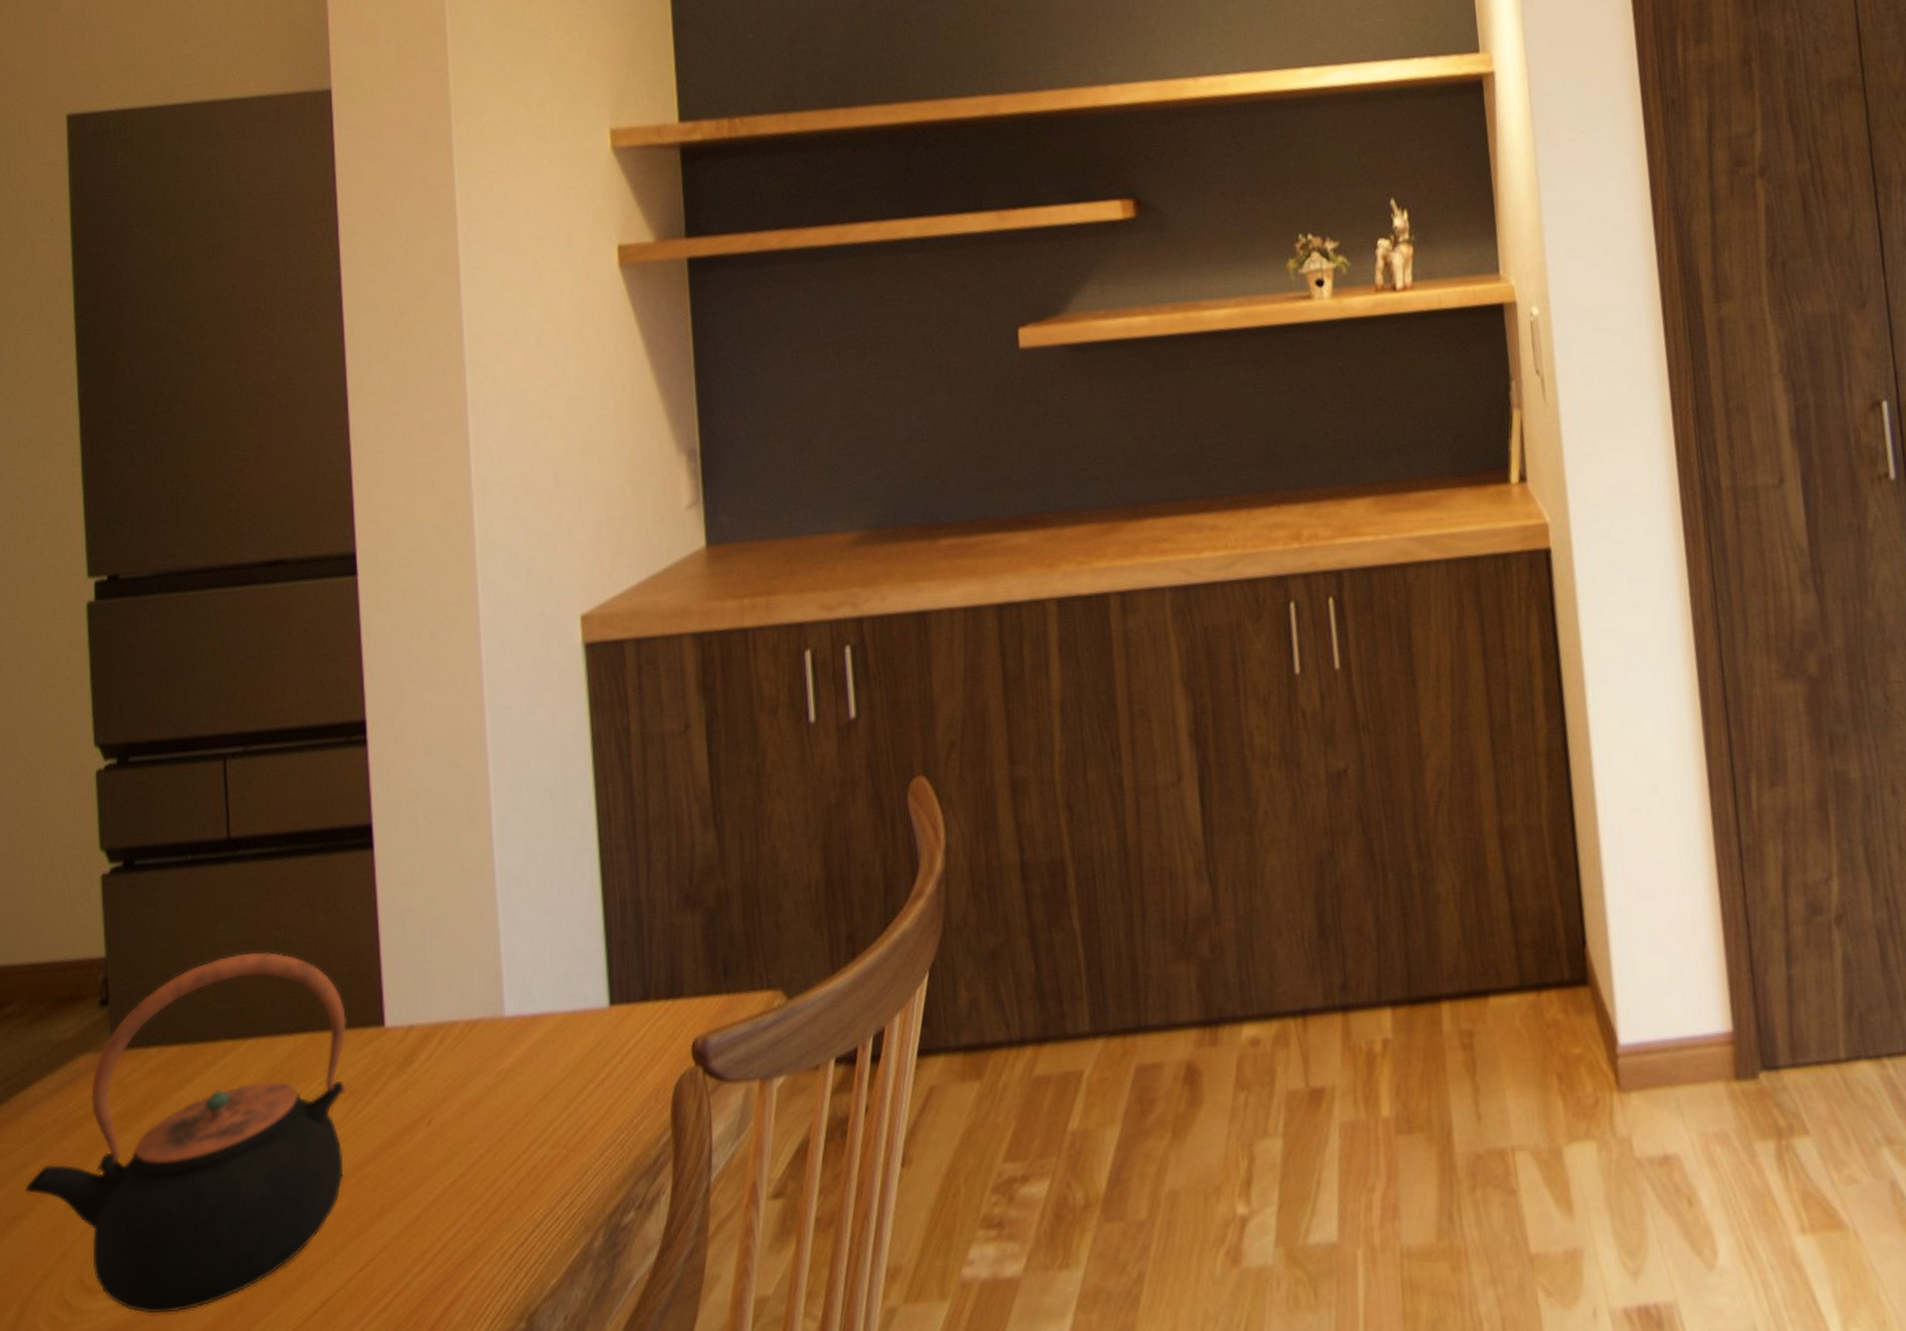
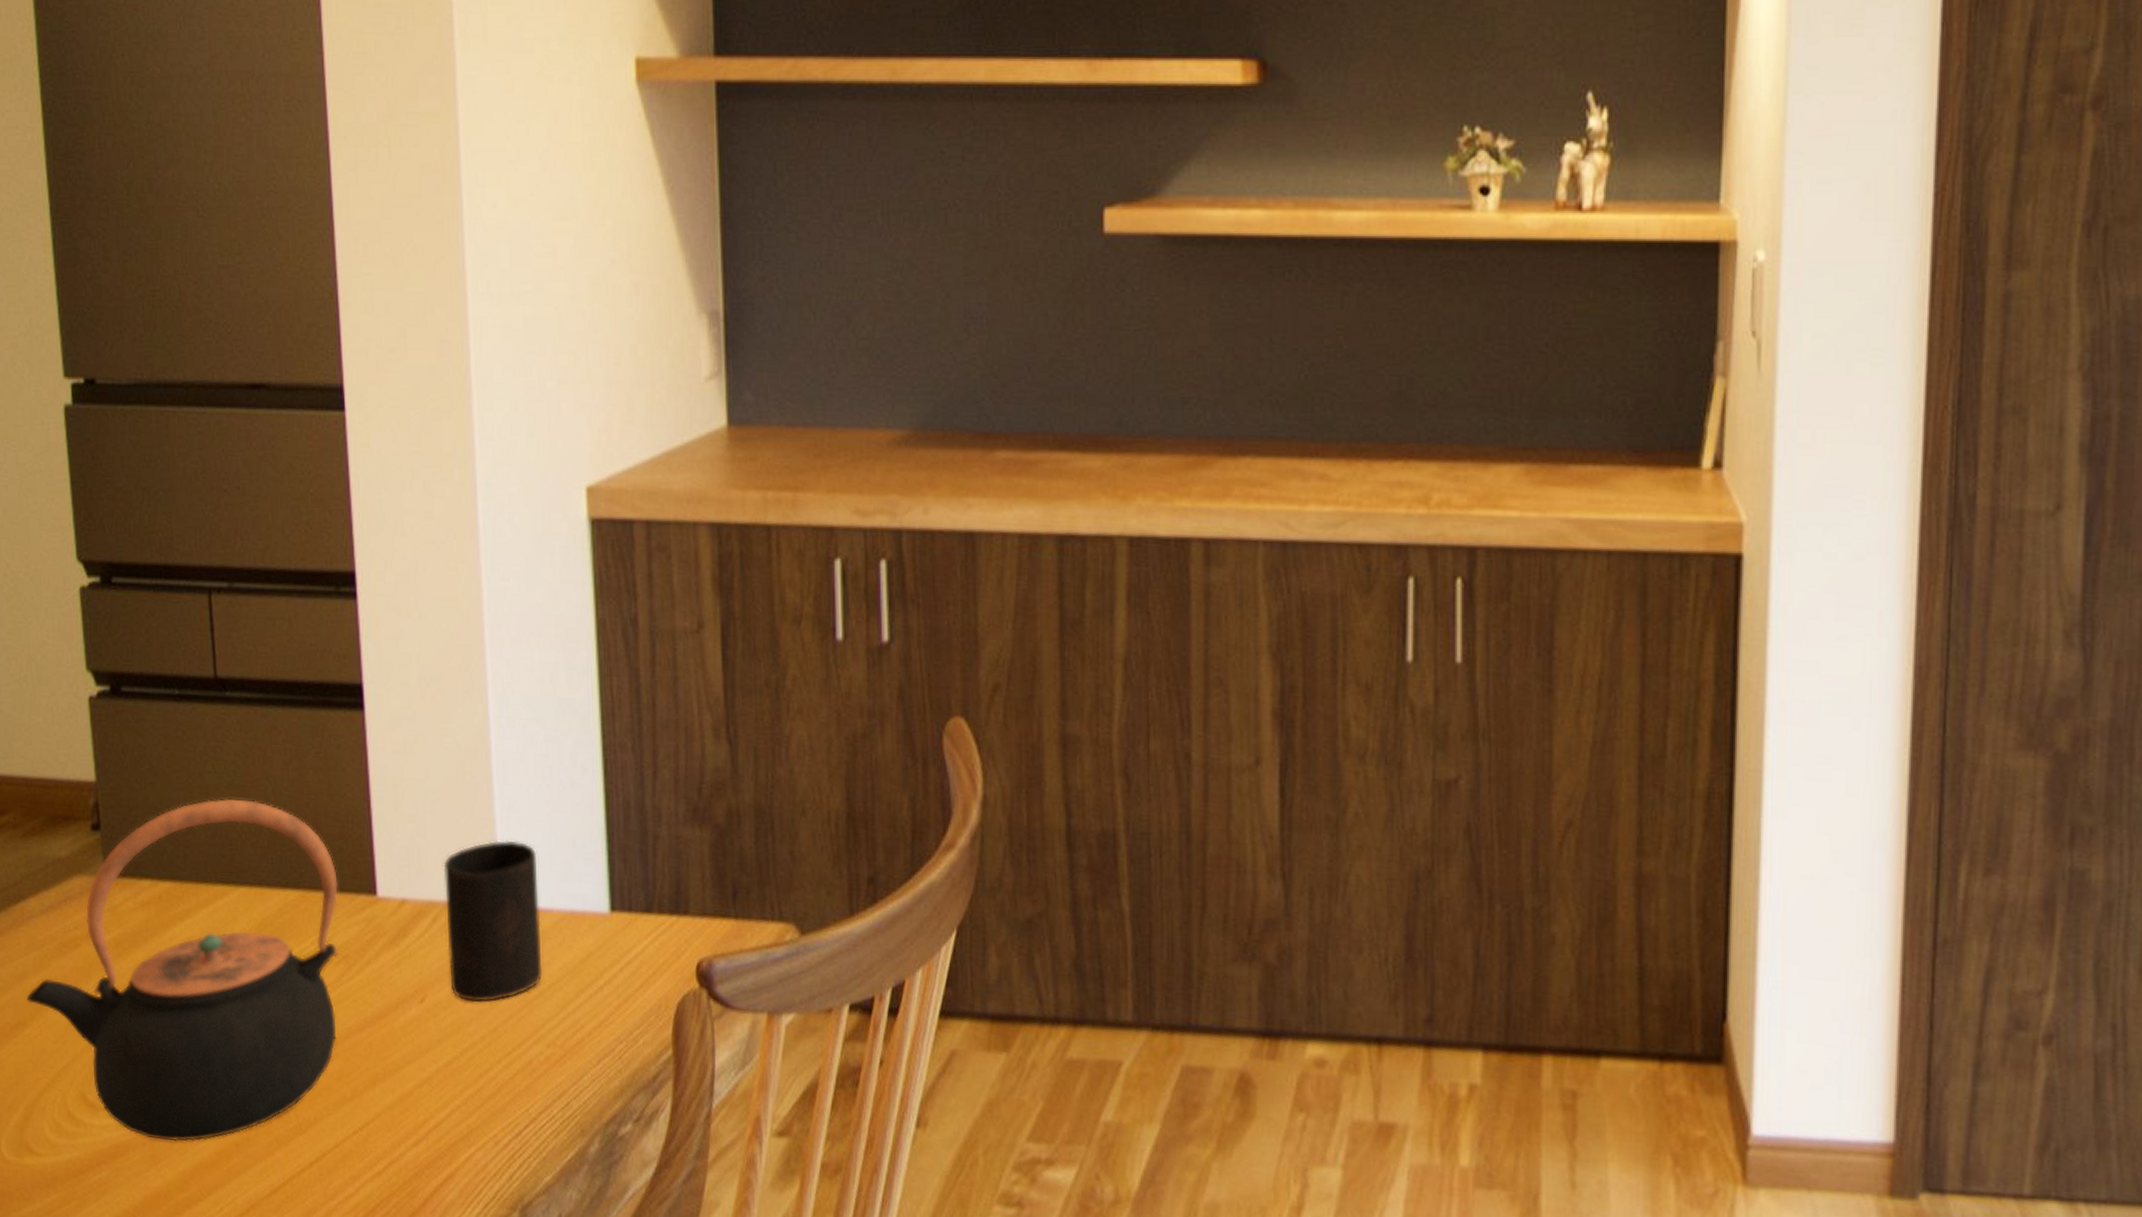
cup: none [449,951,546,1117] -> present [443,839,543,1003]

